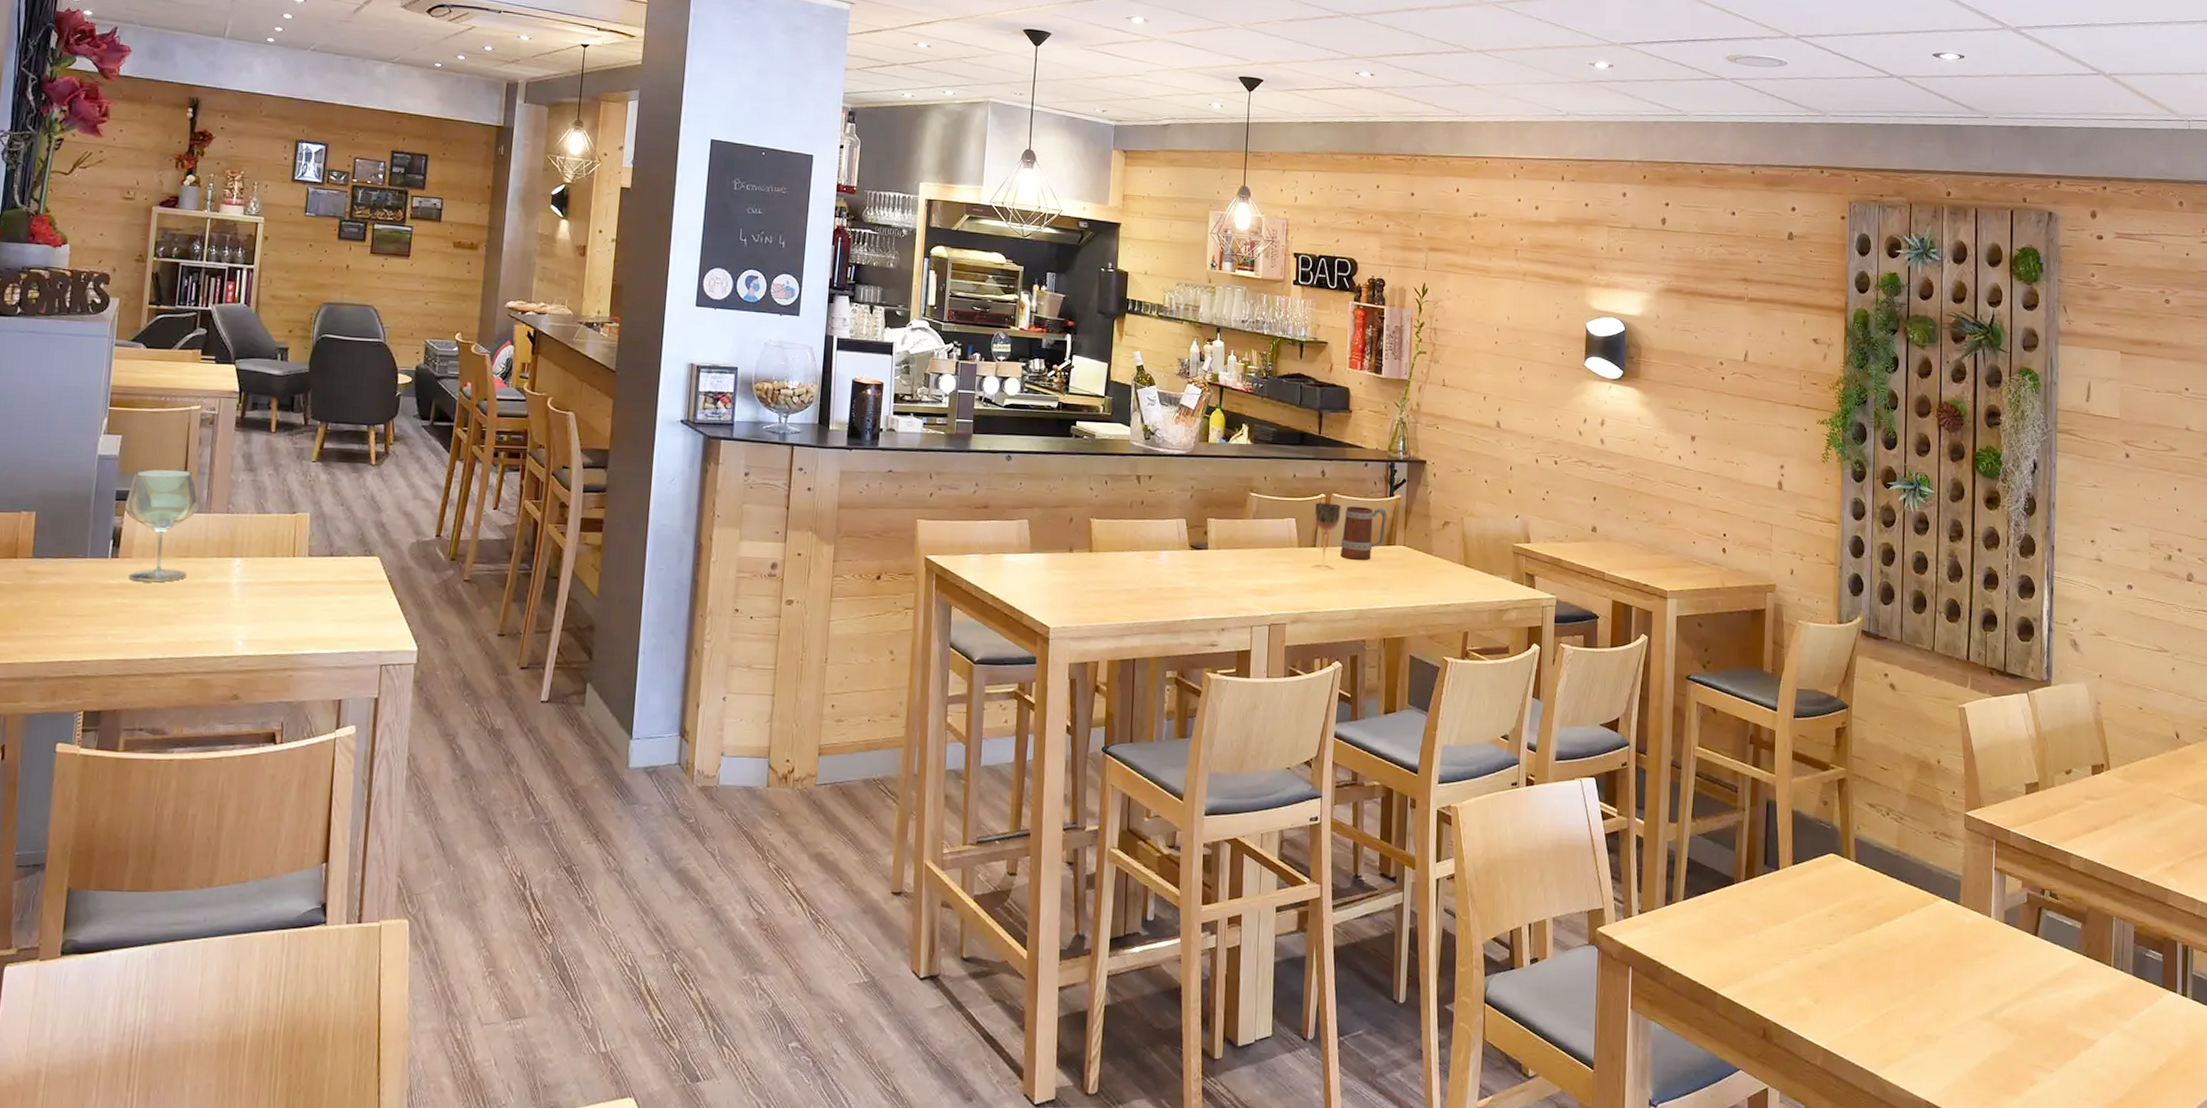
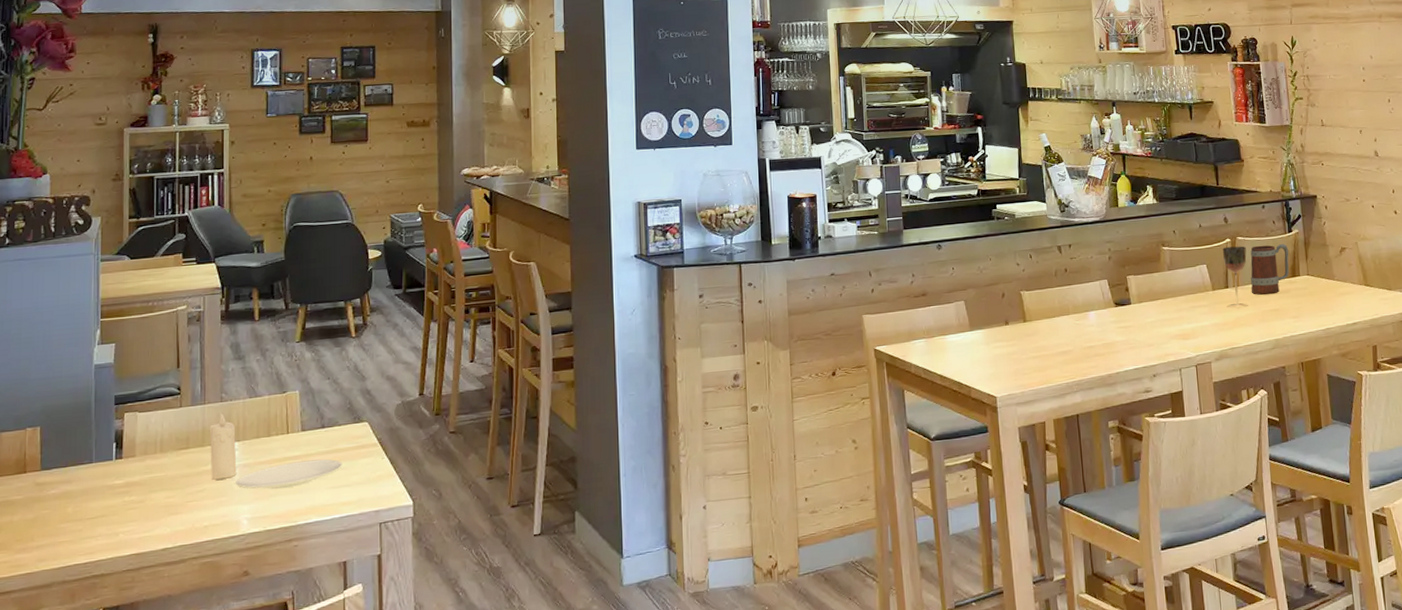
wine glass: present [124,469,199,583] -> none [123,367,194,479]
candle: none [209,524,240,595] -> present [209,412,237,480]
plate: none [234,587,348,614] -> present [235,459,342,490]

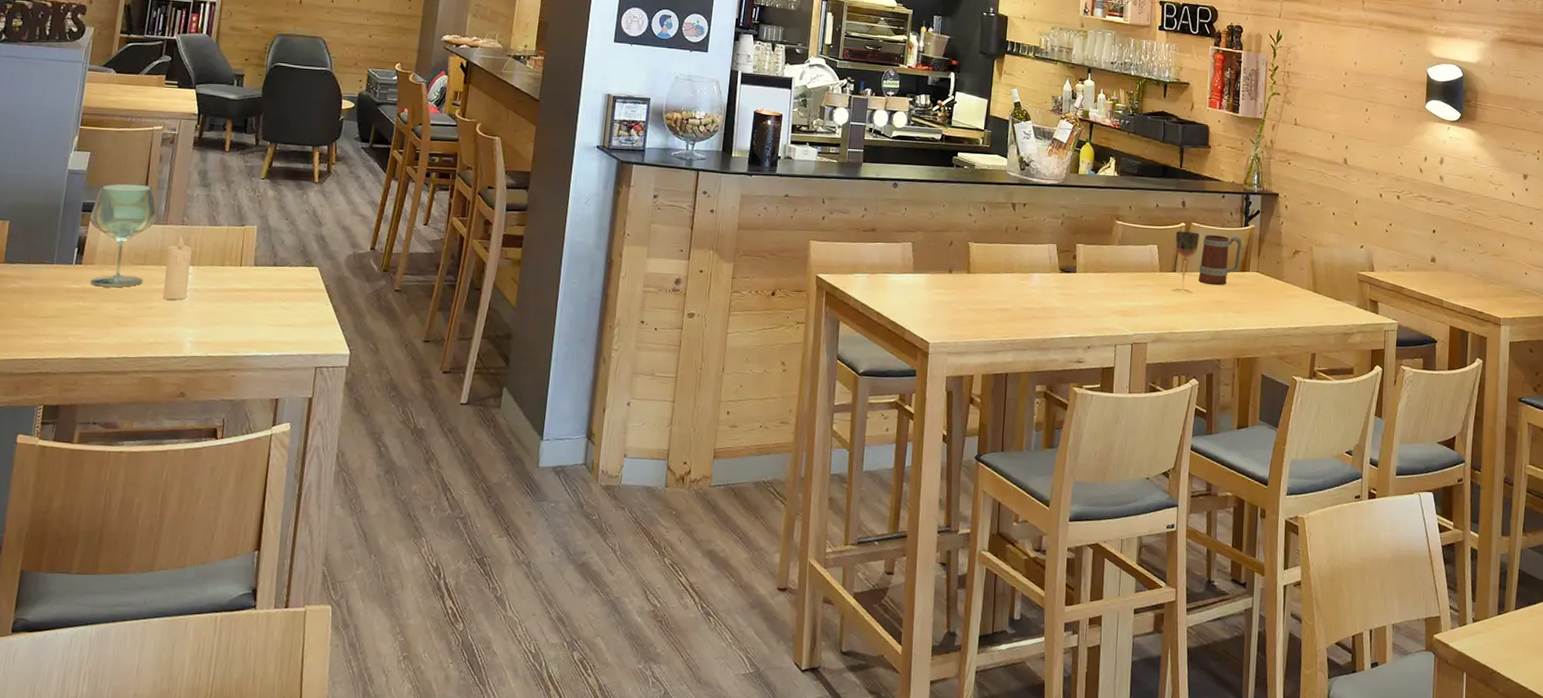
wine glass: none [123,367,194,479] -> present [89,183,157,288]
plate: present [235,459,342,490] -> none [184,294,288,319]

